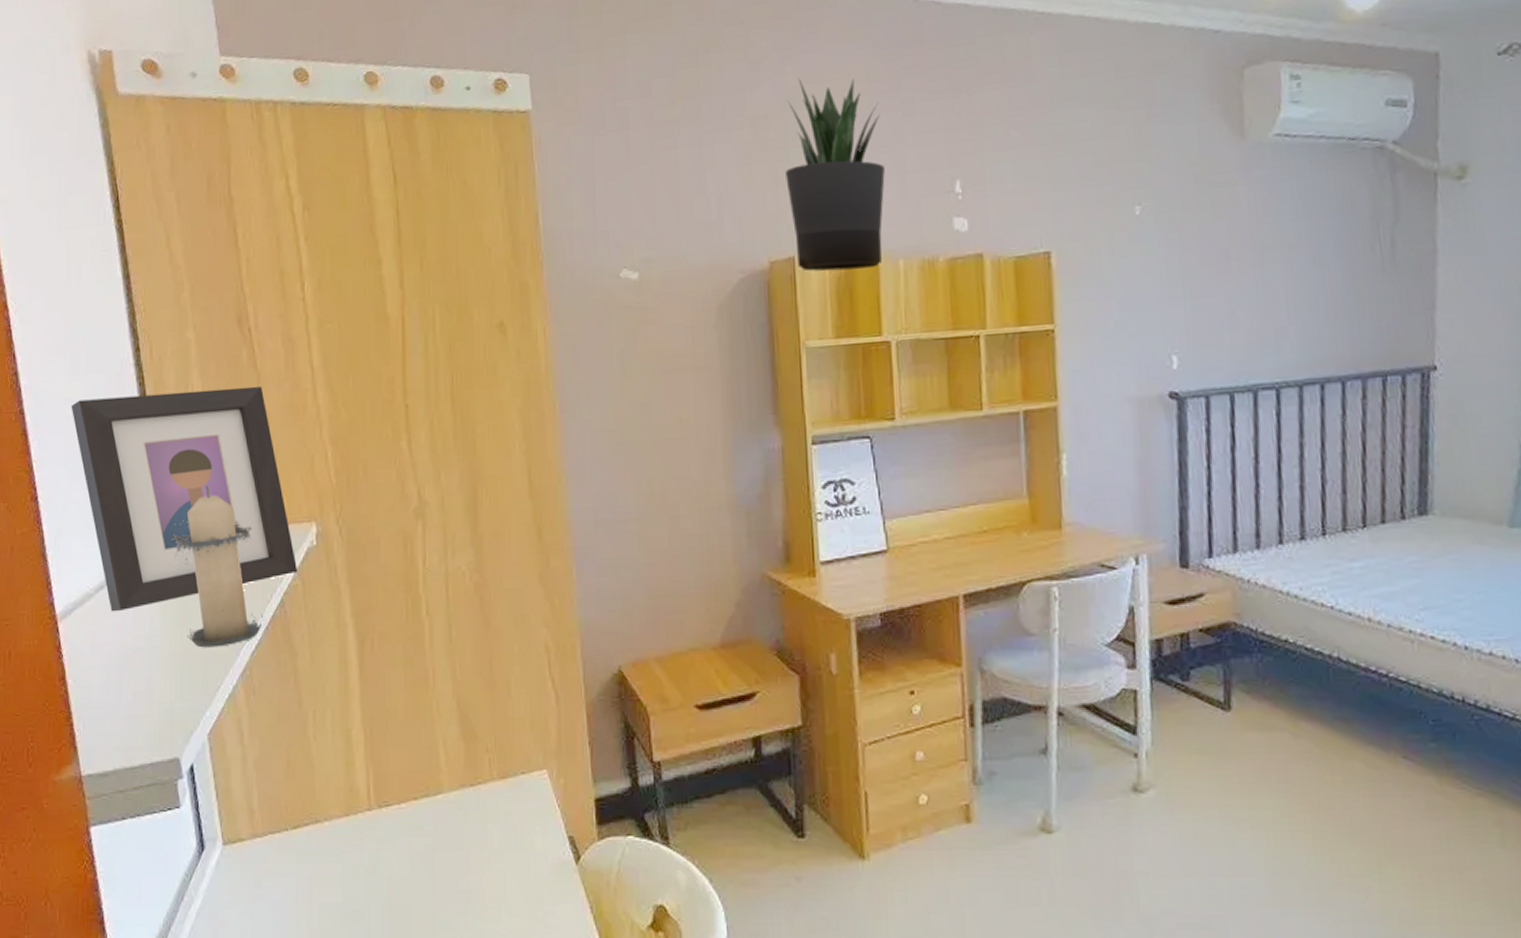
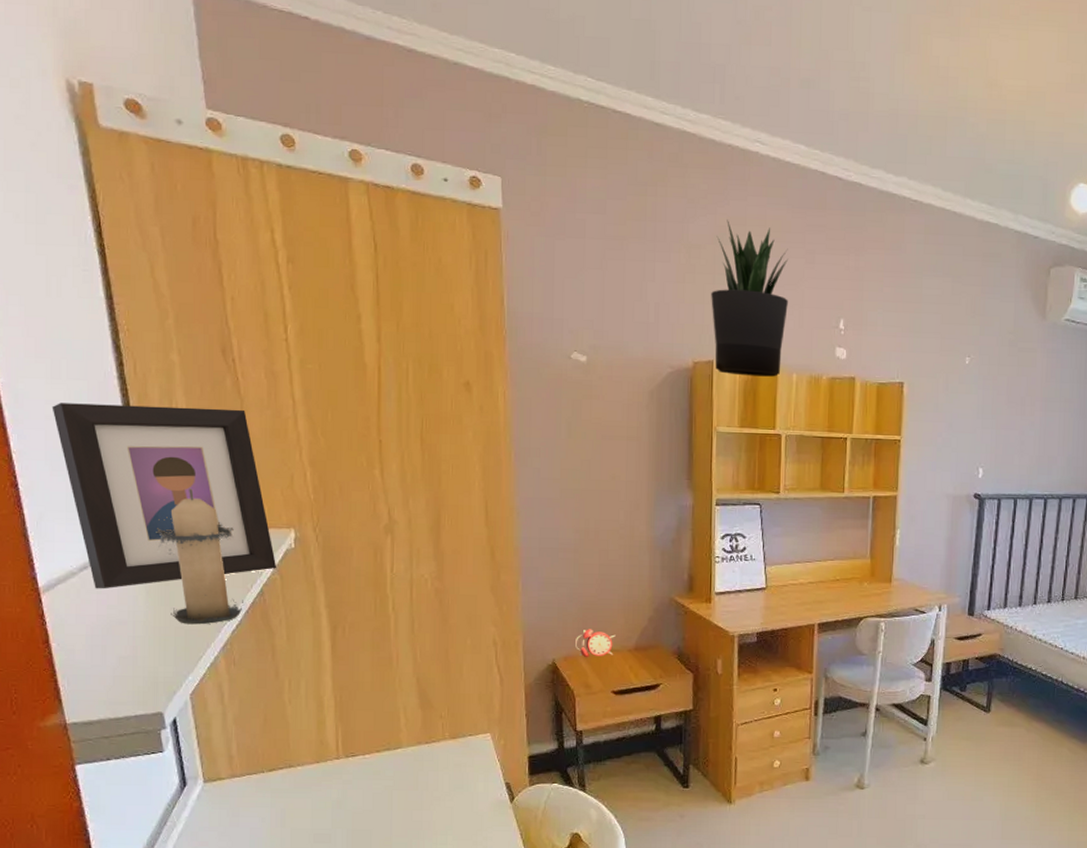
alarm clock: none [644,622,697,662] -> present [574,629,617,658]

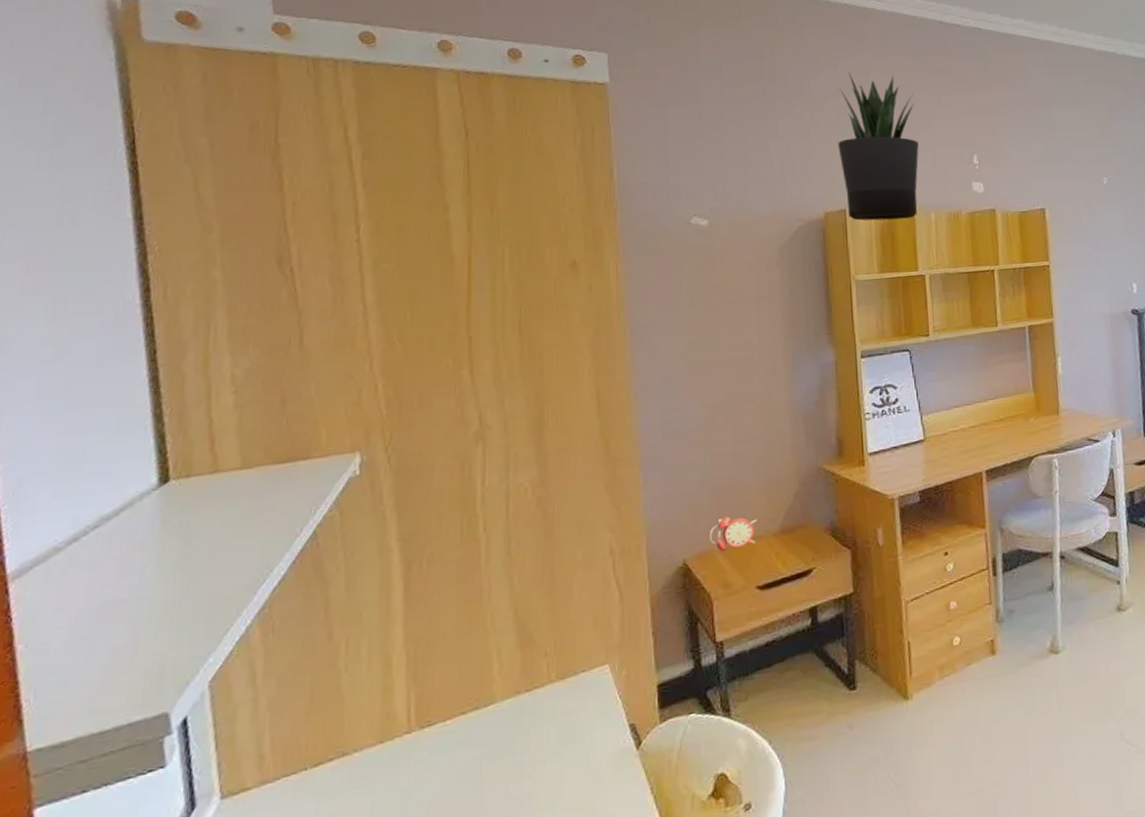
picture frame: present [52,403,277,589] -> none [49,323,336,565]
candle: present [157,488,245,625] -> none [178,422,291,591]

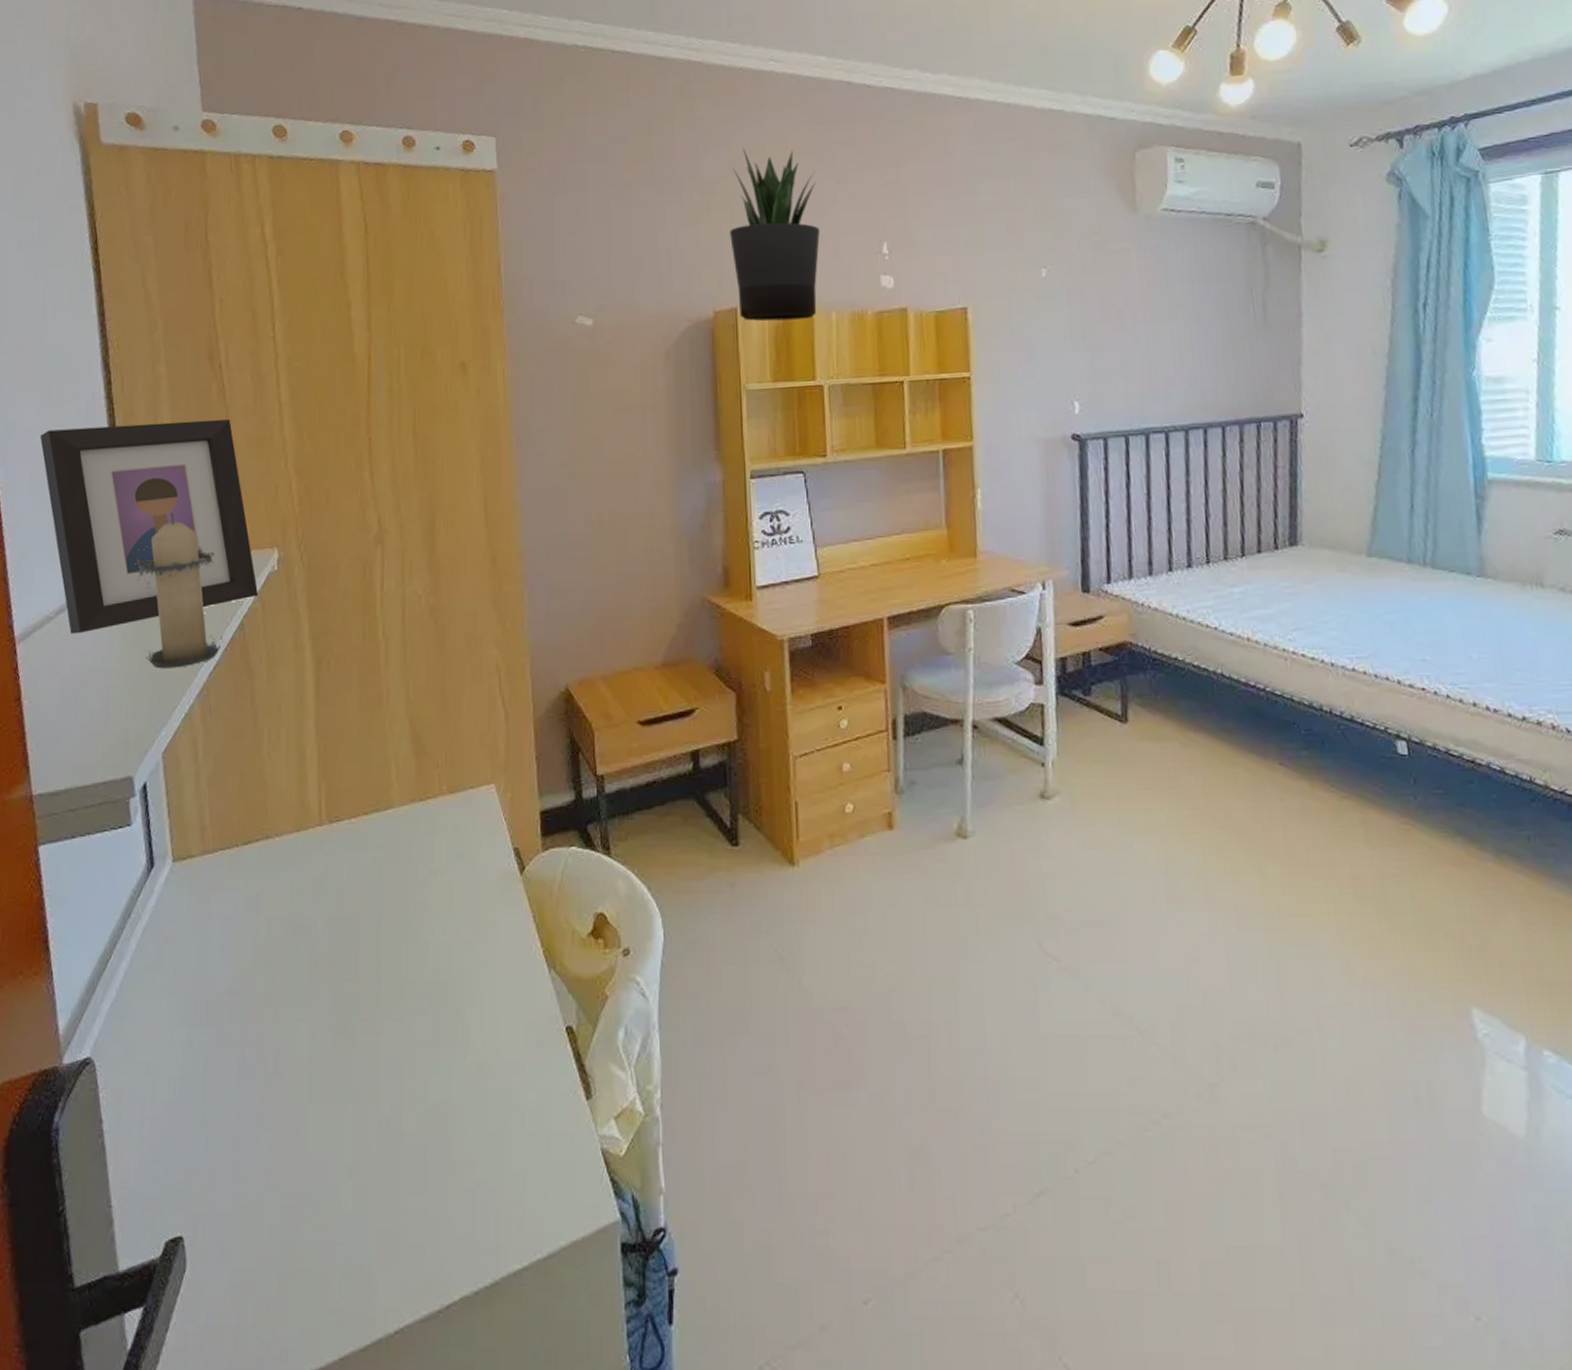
picture frame: none [49,323,336,565] -> present [40,418,259,635]
candle: none [178,422,291,591] -> present [136,512,223,669]
alarm clock: present [709,516,759,552] -> none [590,643,641,681]

